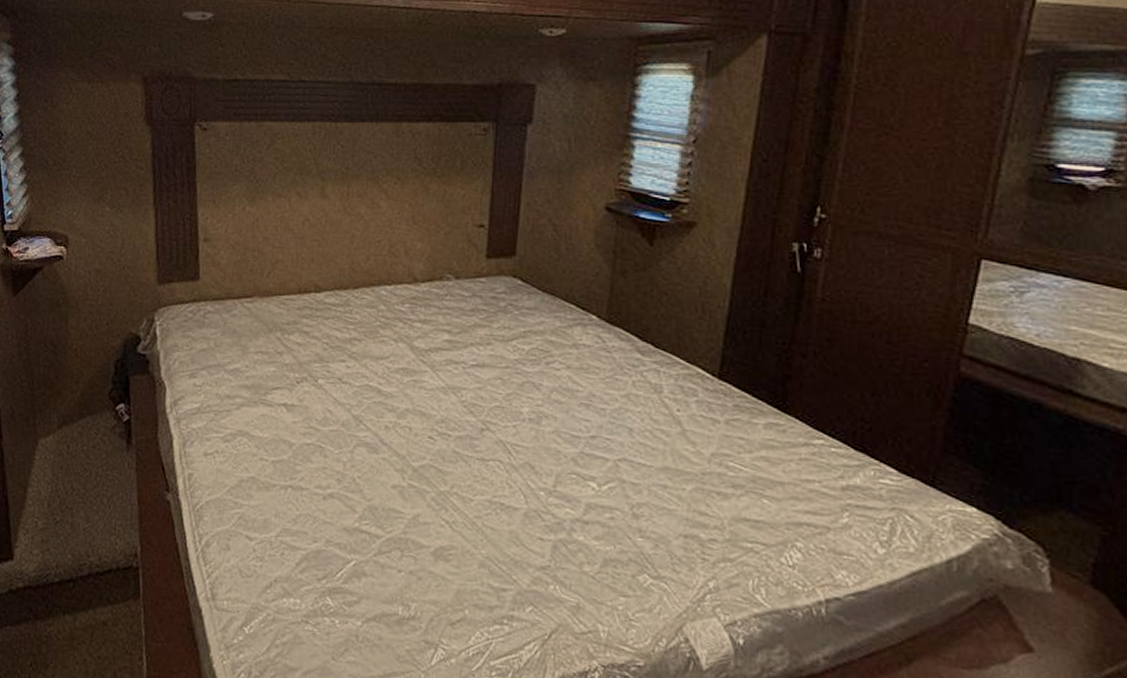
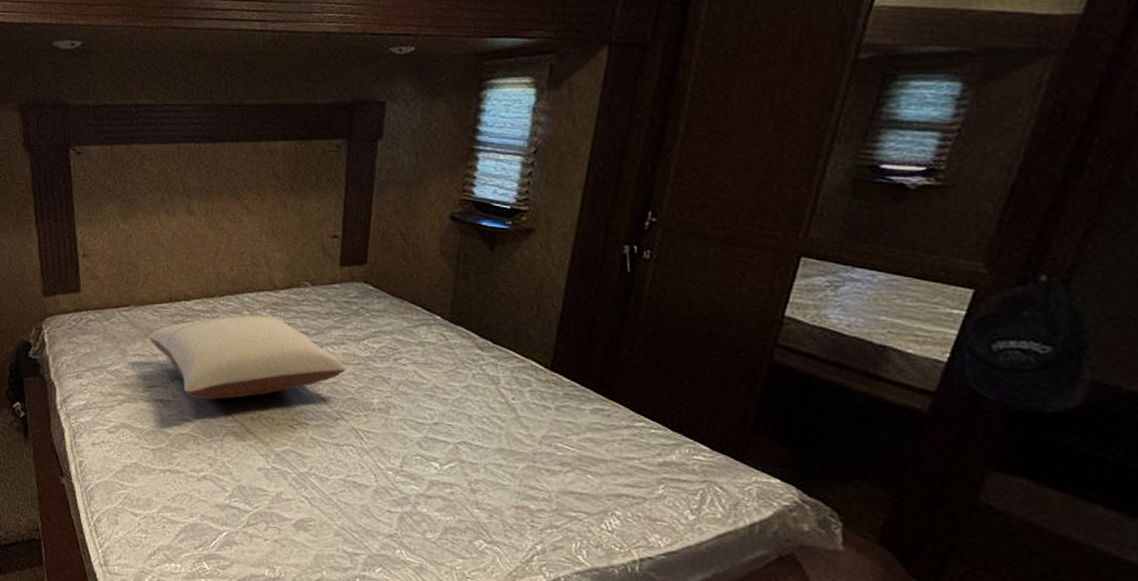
pillow: none [273,309,493,405] -> present [148,314,346,400]

